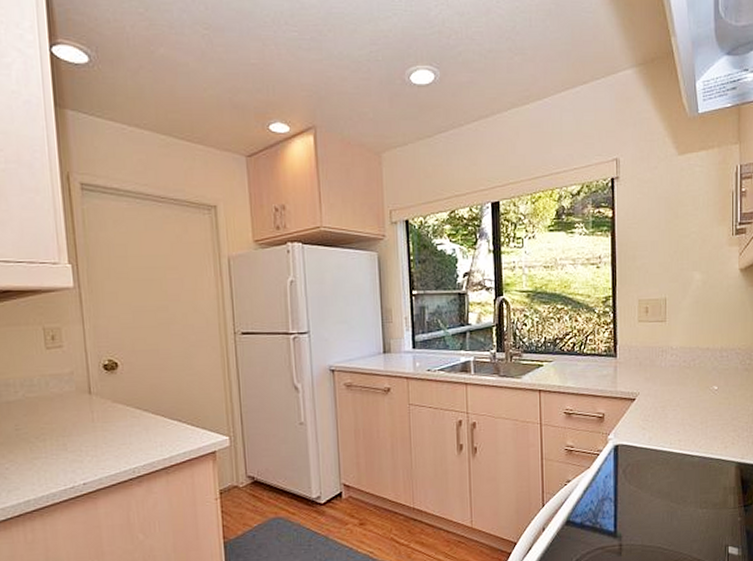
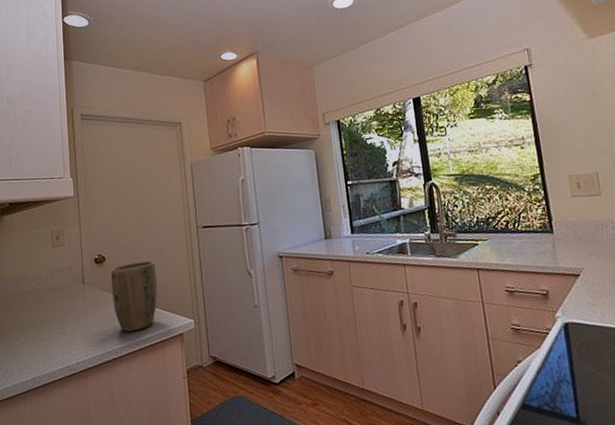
plant pot: none [125,370,185,449] -> present [110,261,158,332]

